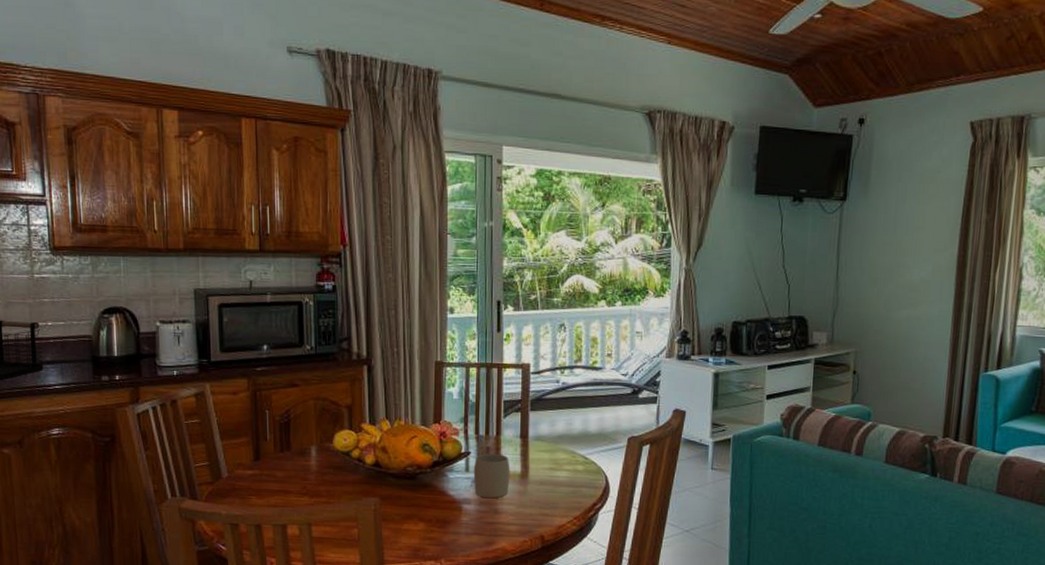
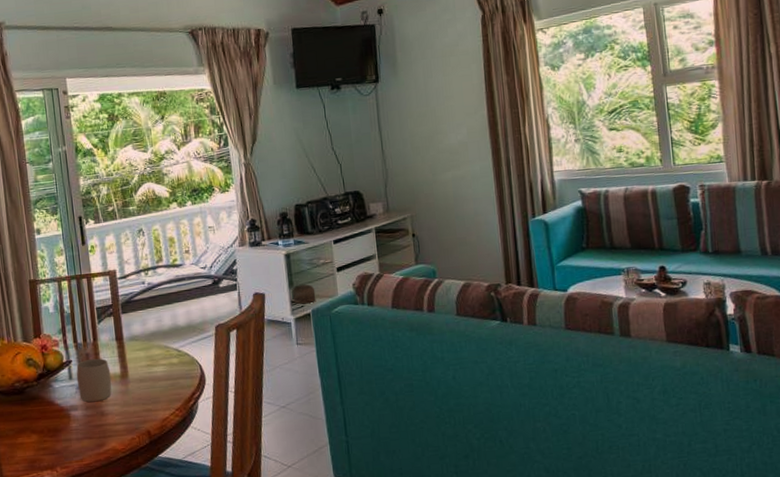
decorative box: none [715,407,740,429] -> present [293,284,316,304]

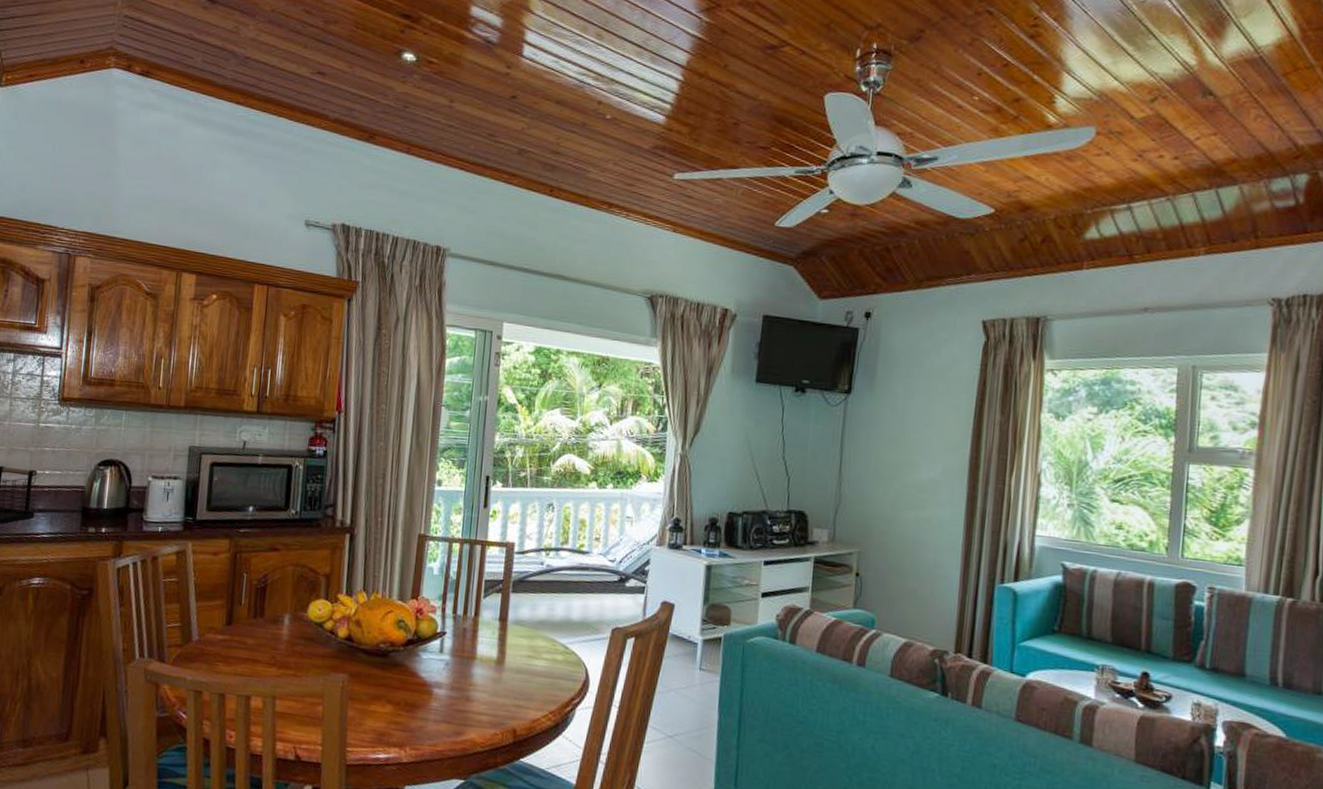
mug: present [76,358,112,403] -> none [447,635,487,684]

